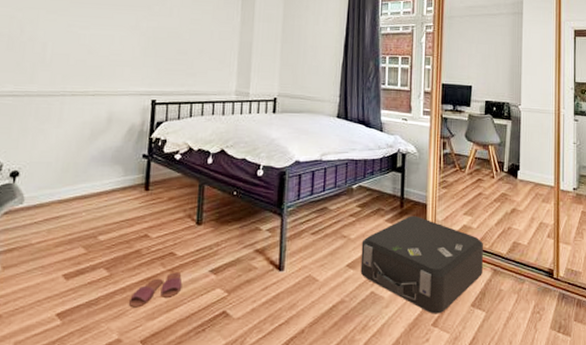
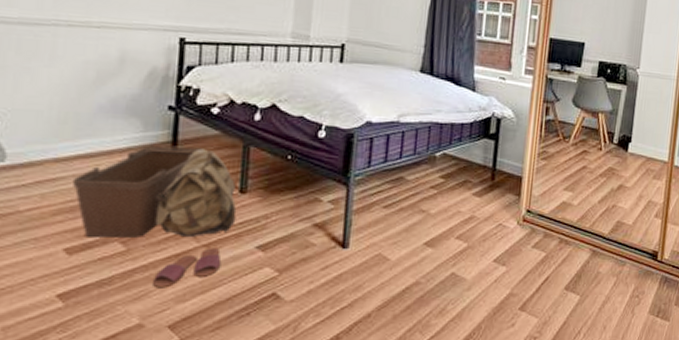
bicycle basket: none [70,186,169,264] -> present [72,145,204,238]
backpack: none [131,188,194,263] -> present [155,148,237,236]
suitcase: present [360,216,484,314] -> none [440,189,584,298]

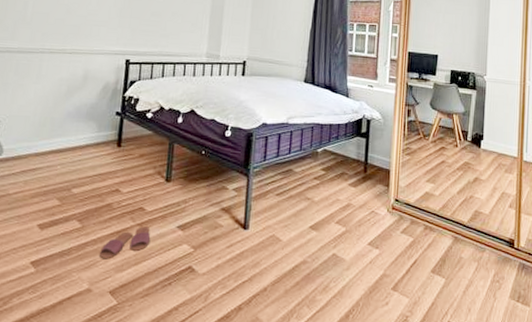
bicycle basket: present [72,145,204,238] -> none [46,142,141,217]
backpack: present [155,148,237,236] -> none [103,145,163,217]

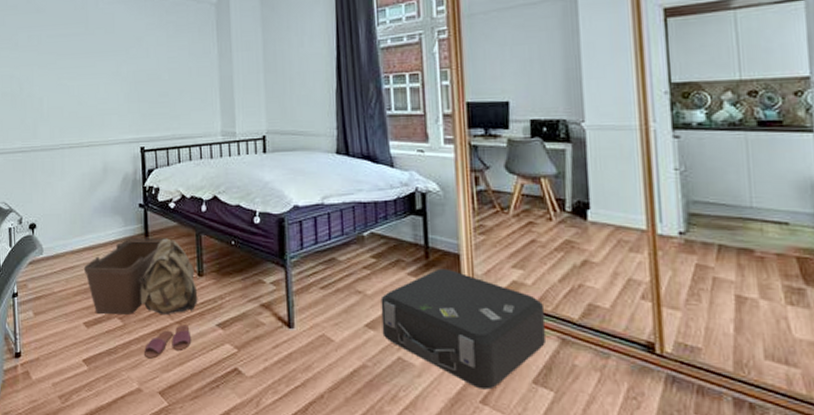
bicycle basket: none [46,142,141,217] -> present [83,237,168,314]
backpack: none [103,145,163,217] -> present [138,238,198,314]
suitcase: none [323,181,446,279] -> present [380,268,545,390]

